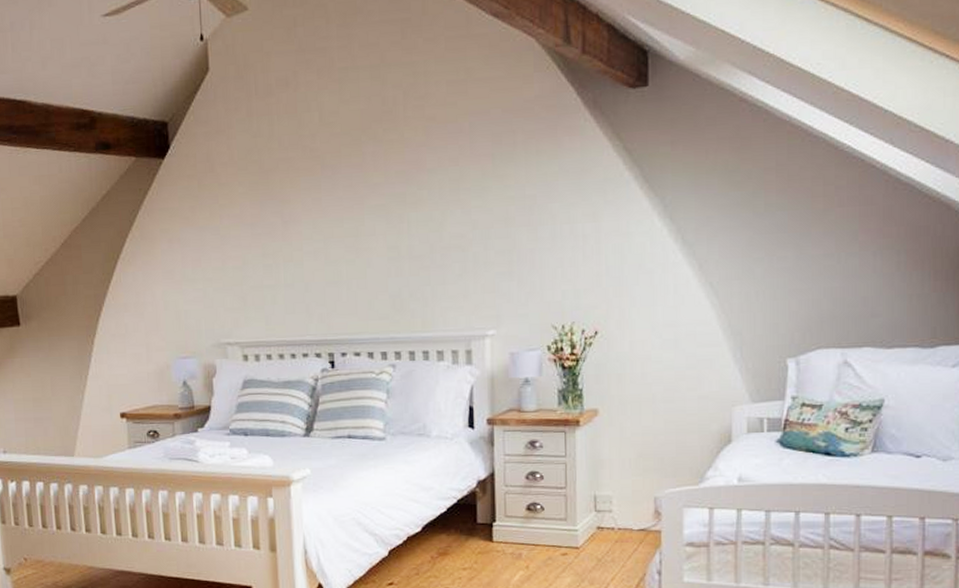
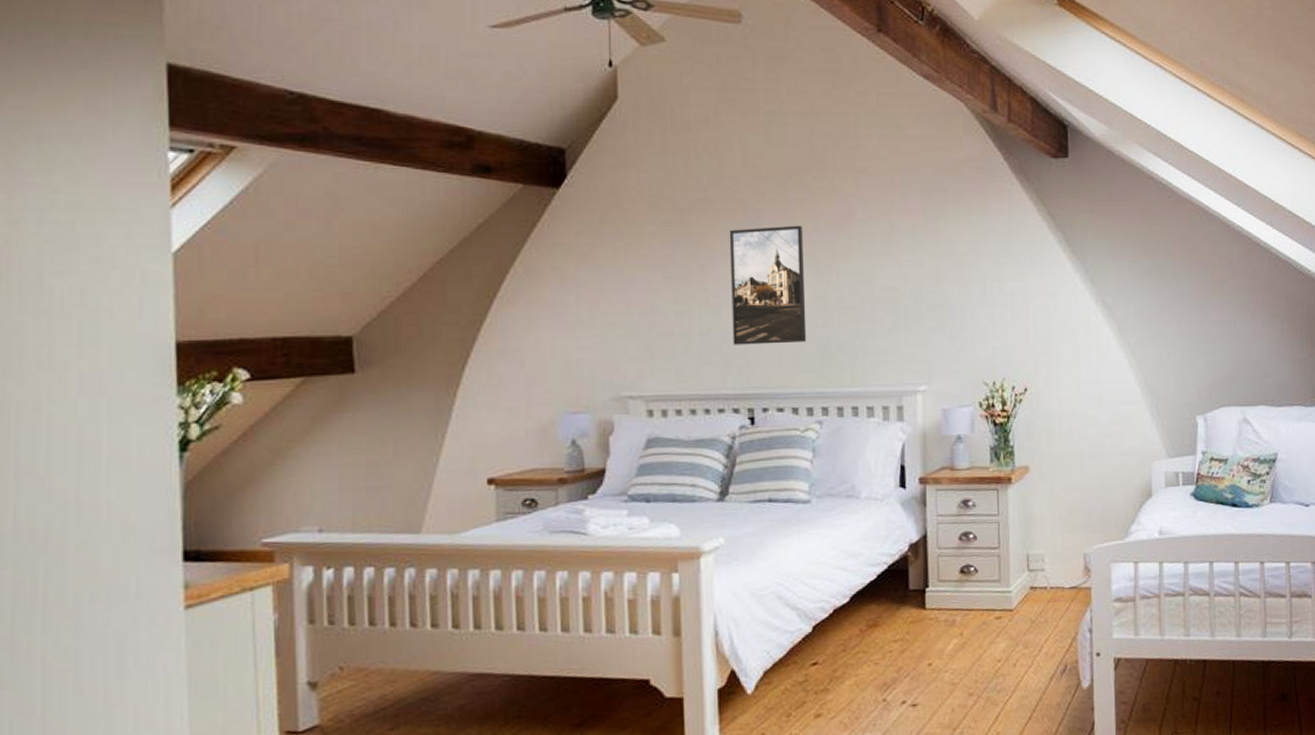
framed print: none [308,178,380,295] -> present [729,225,807,345]

